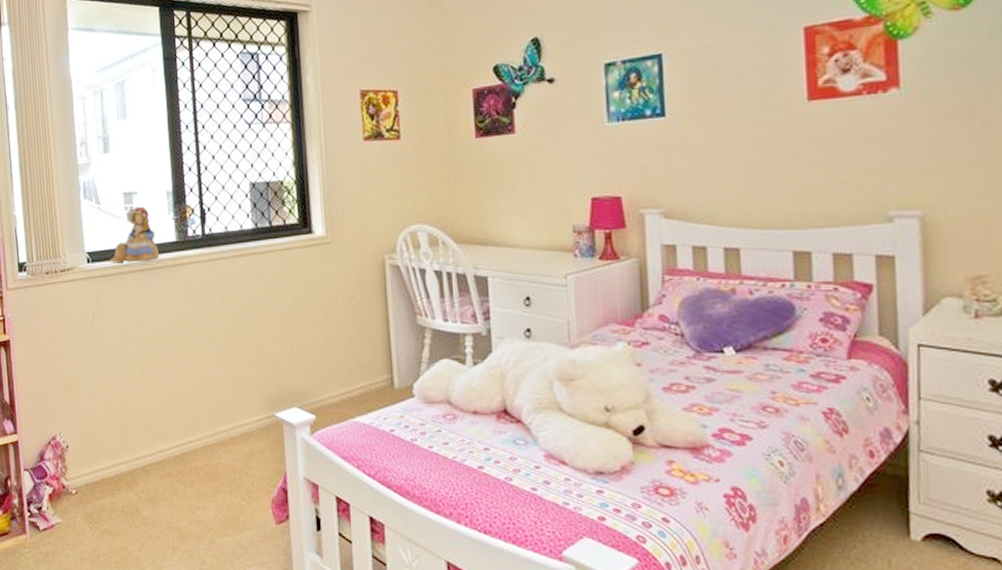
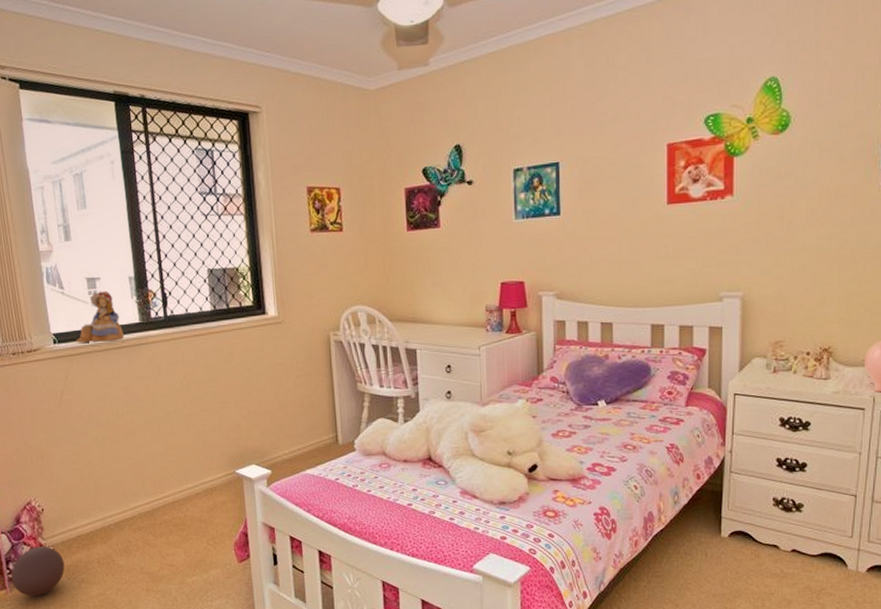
ball: none [31,488,87,546] -> present [11,546,65,597]

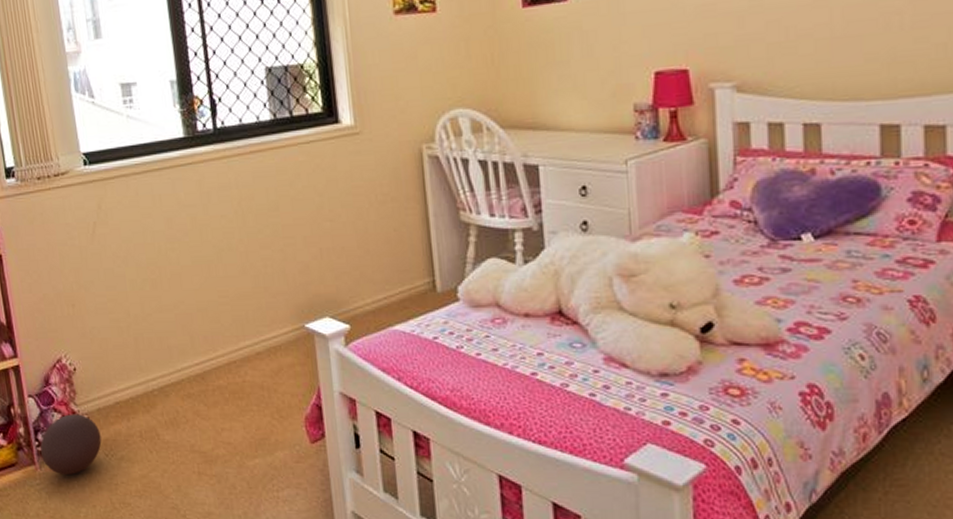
doll: present [76,291,125,344] -> none [109,98,167,165]

